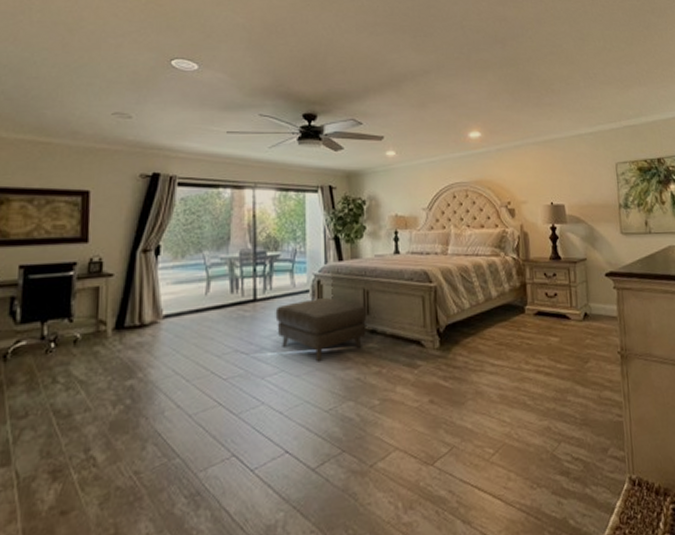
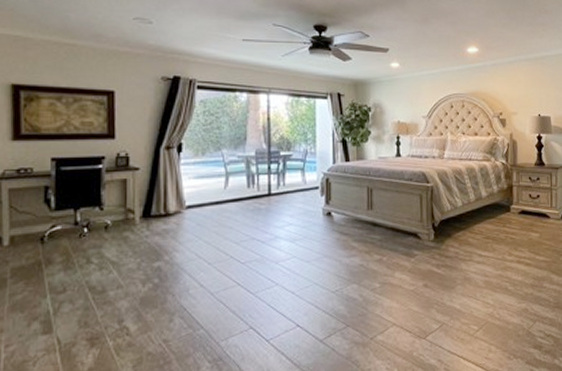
ottoman: present [275,298,367,362] -> none [288,194,371,250]

